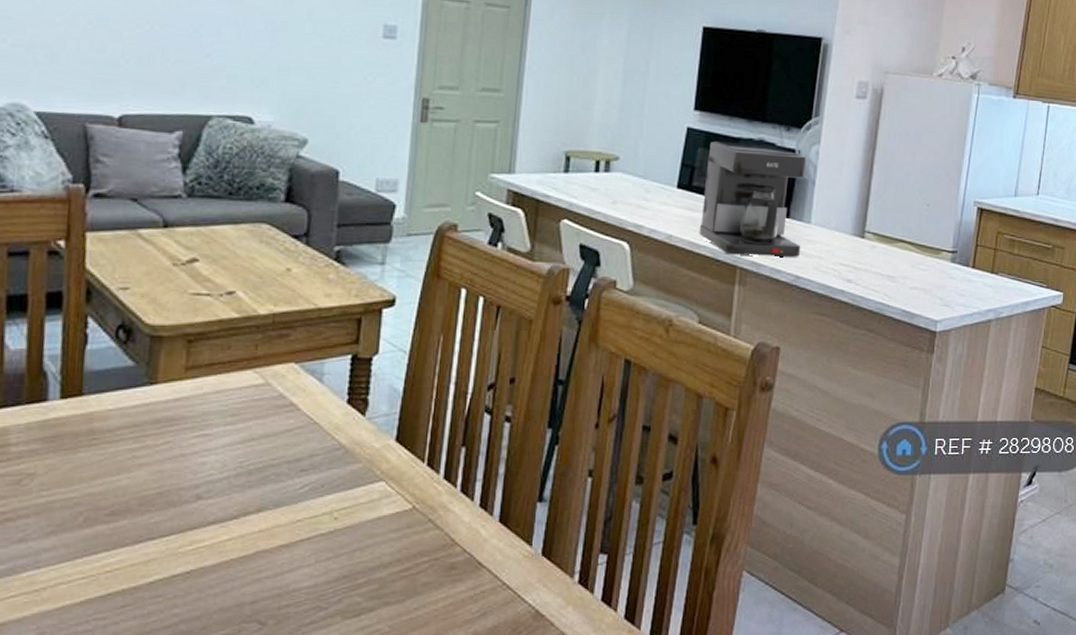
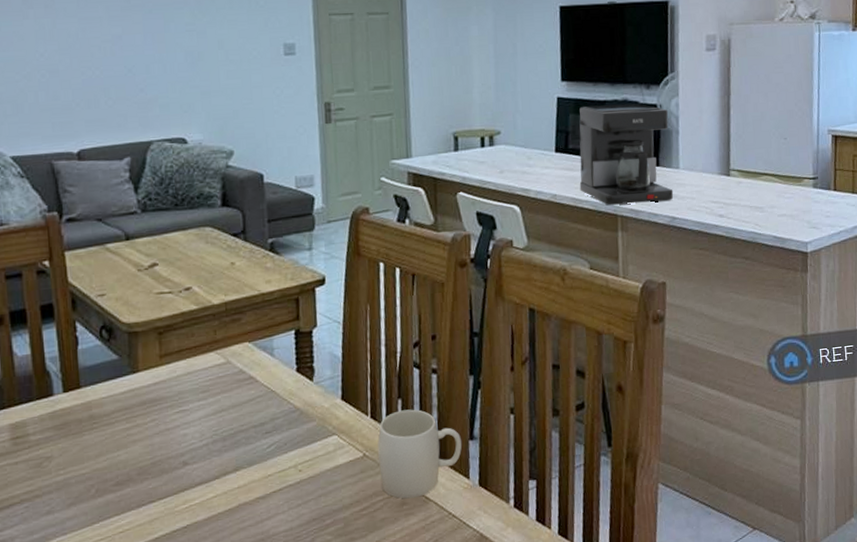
mug: none [428,460,529,563] -> present [377,409,463,499]

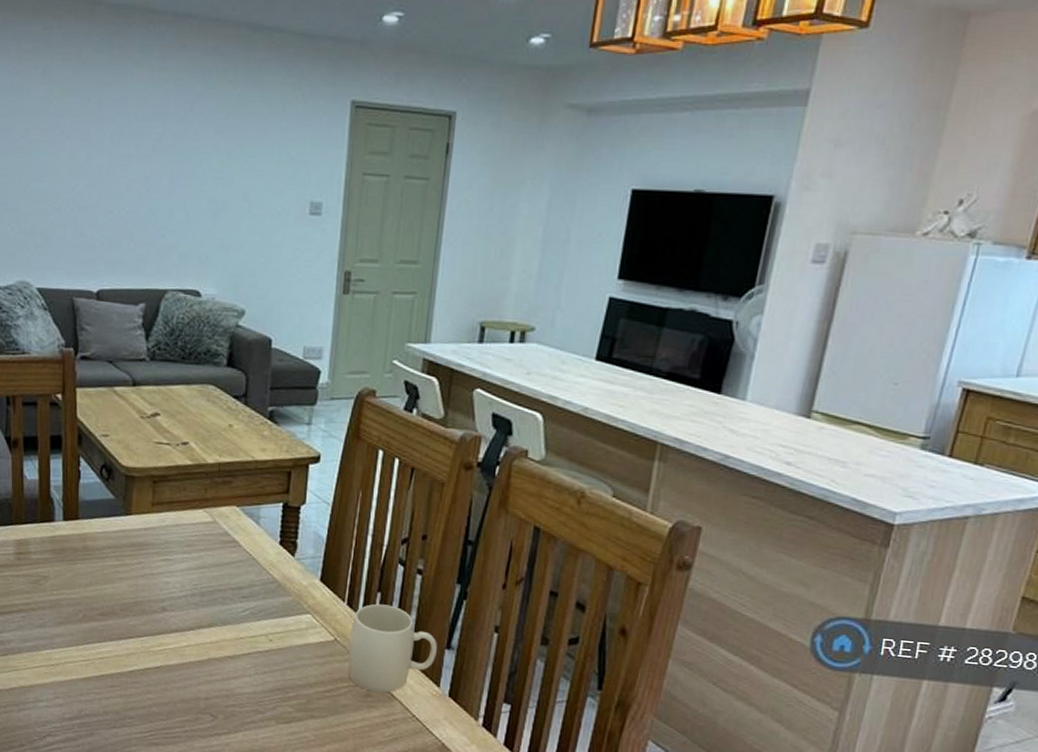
coffee maker: present [579,103,674,205] -> none [617,311,746,435]

